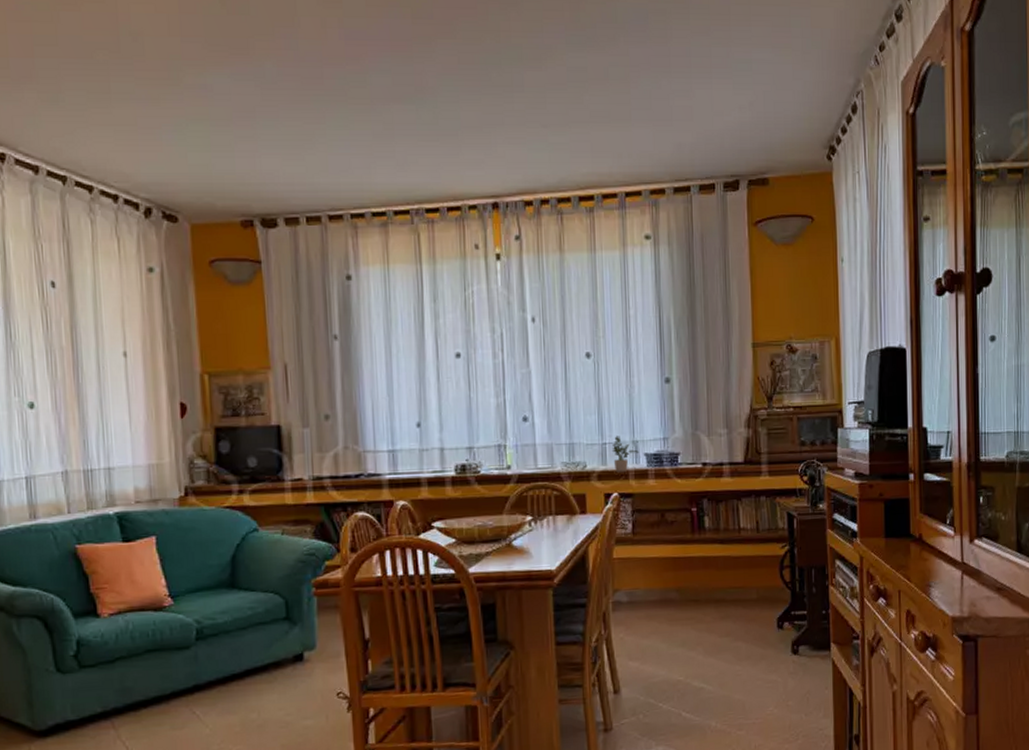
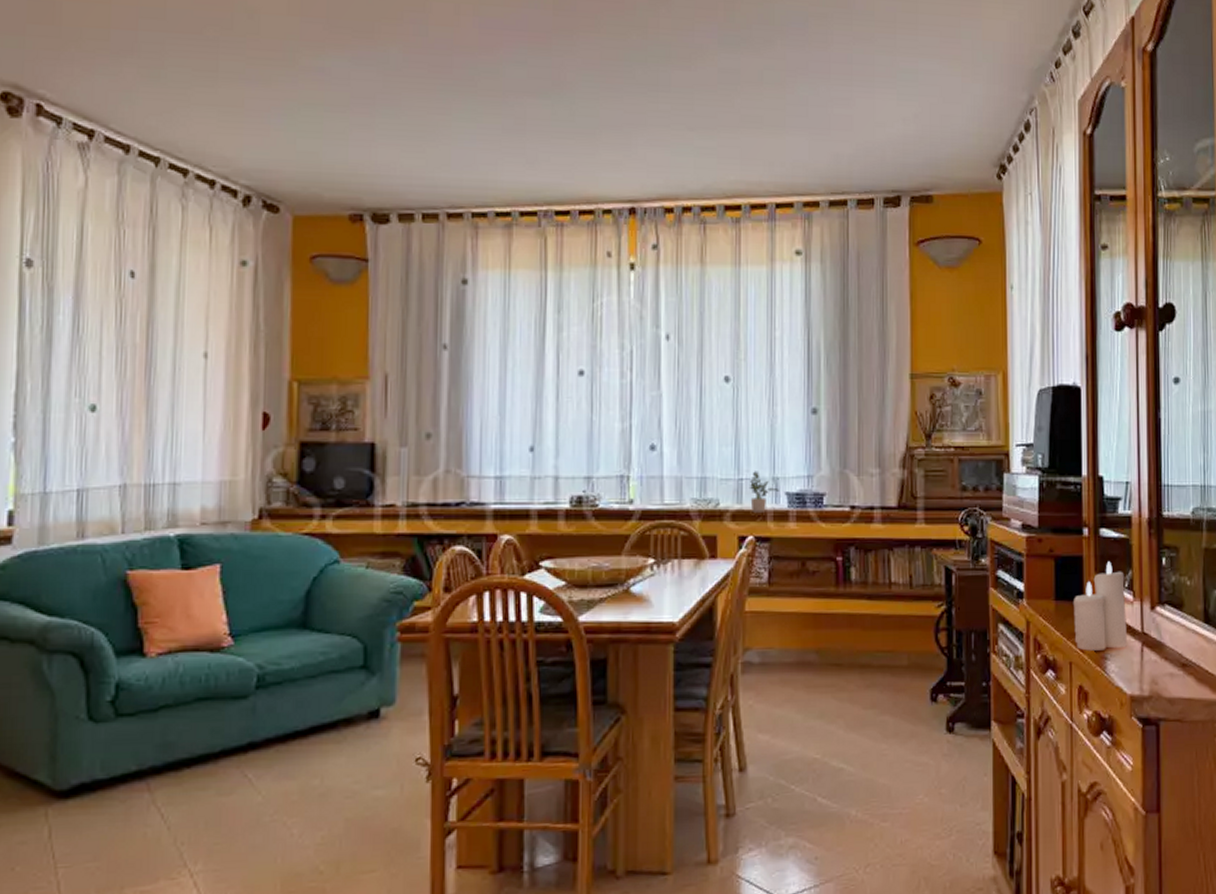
candle: none [900,502,949,580] -> present [1073,561,1127,651]

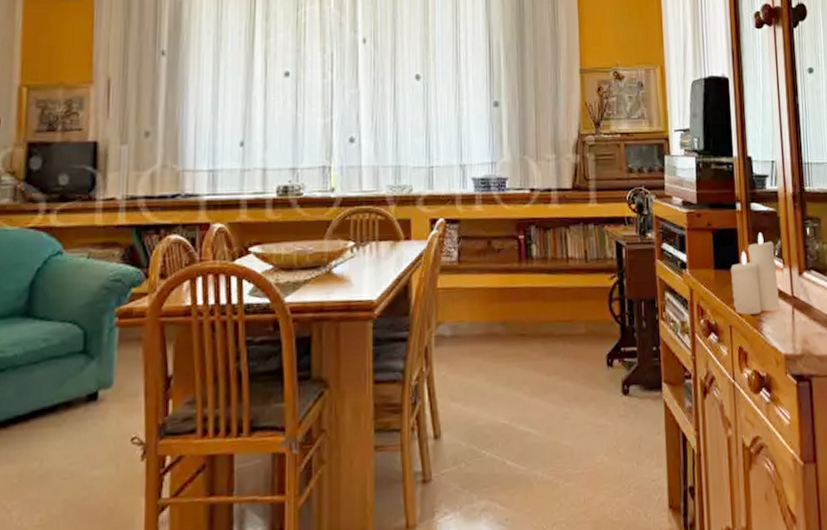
potted plant: present [749,471,779,514] -> none [439,159,466,198]

